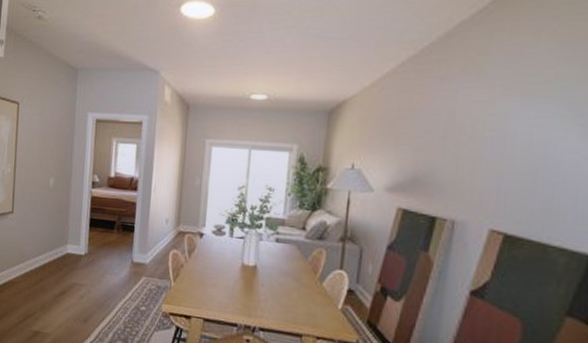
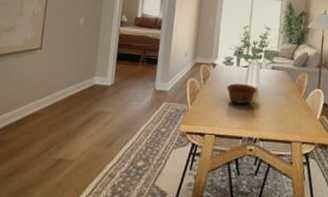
bowl: none [217,258,257,284] -> present [227,83,258,104]

